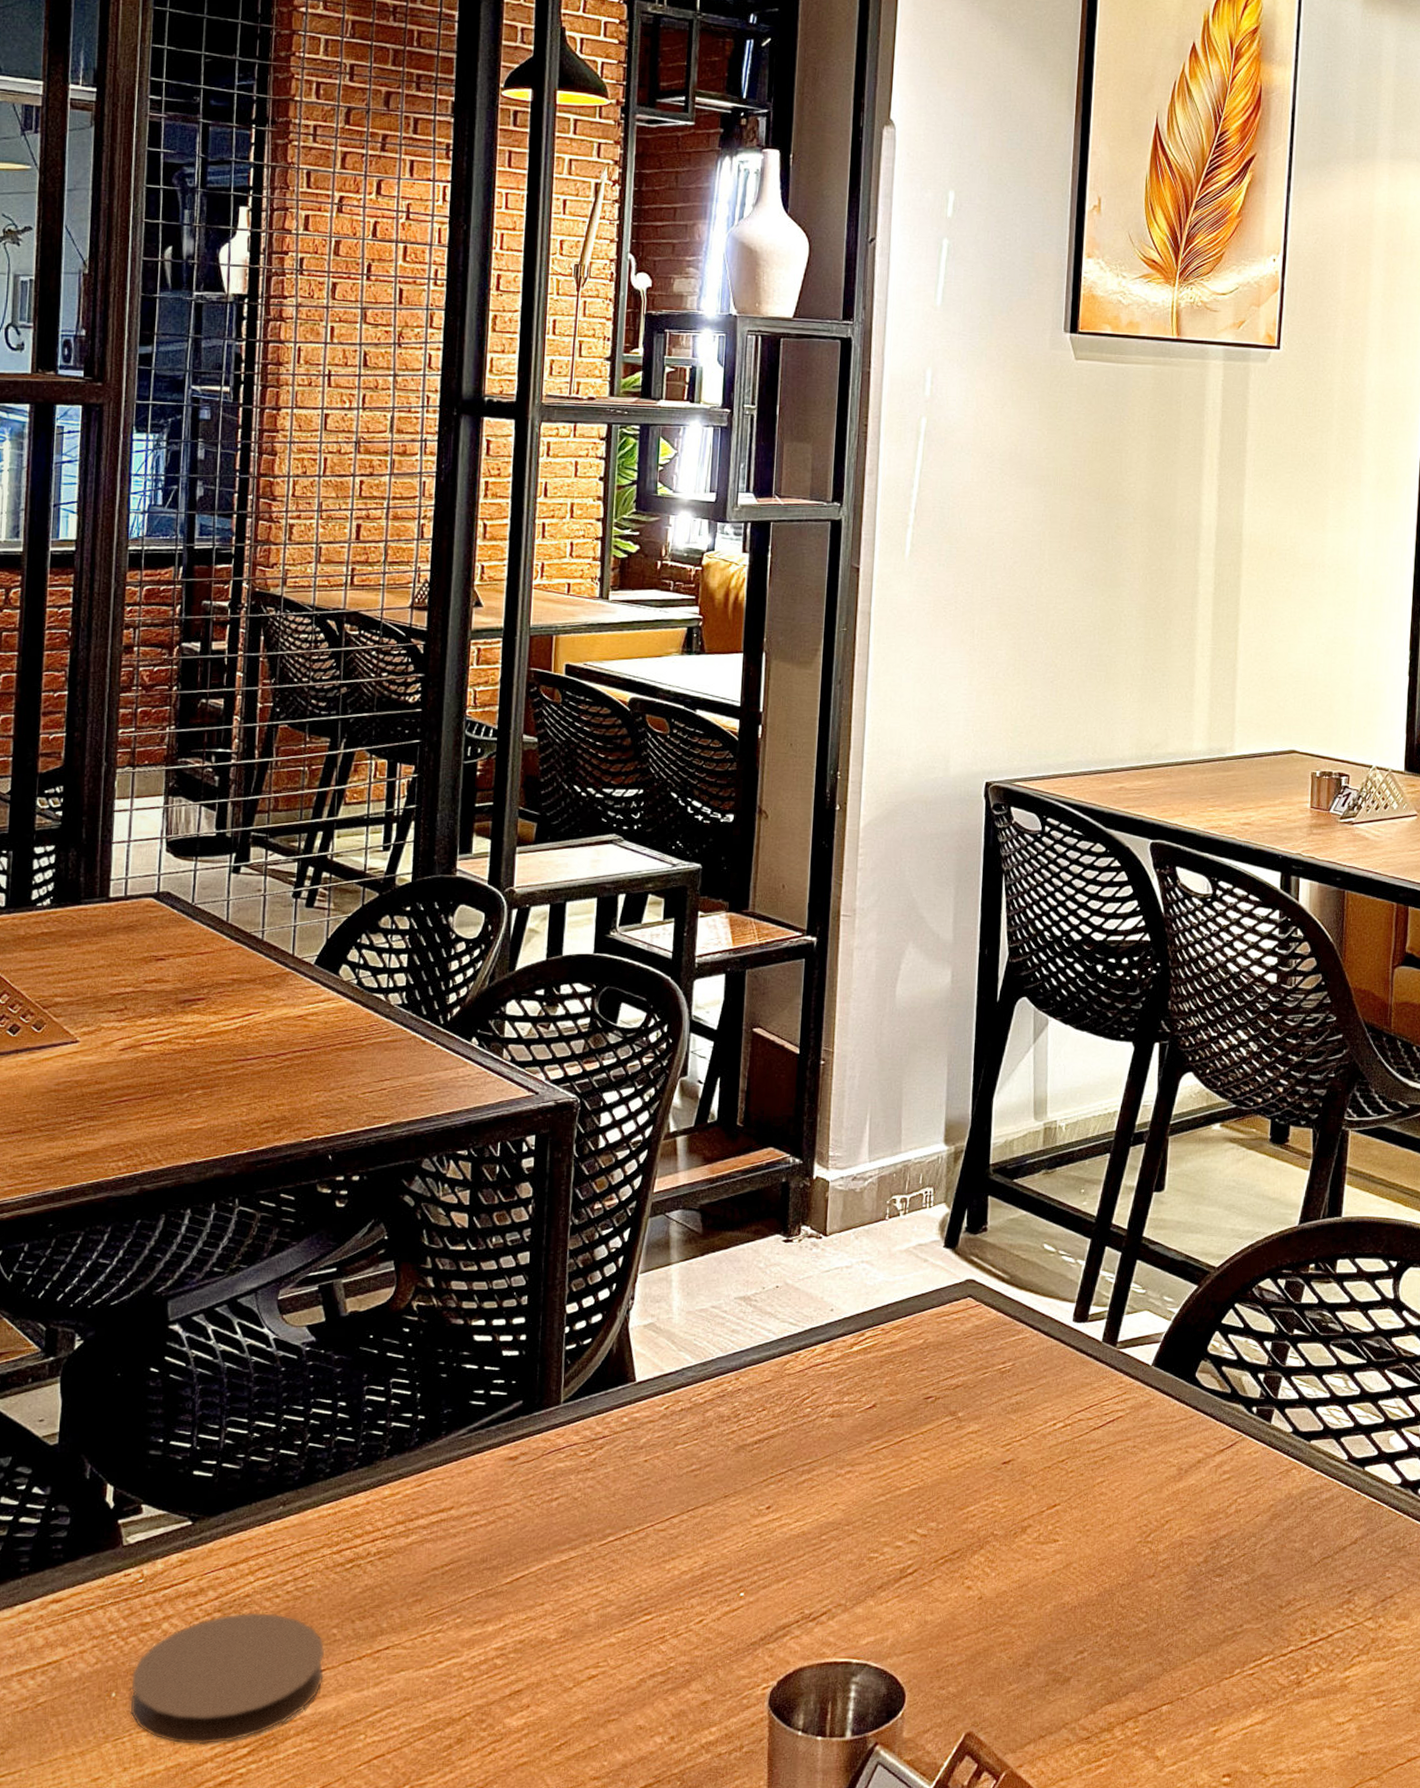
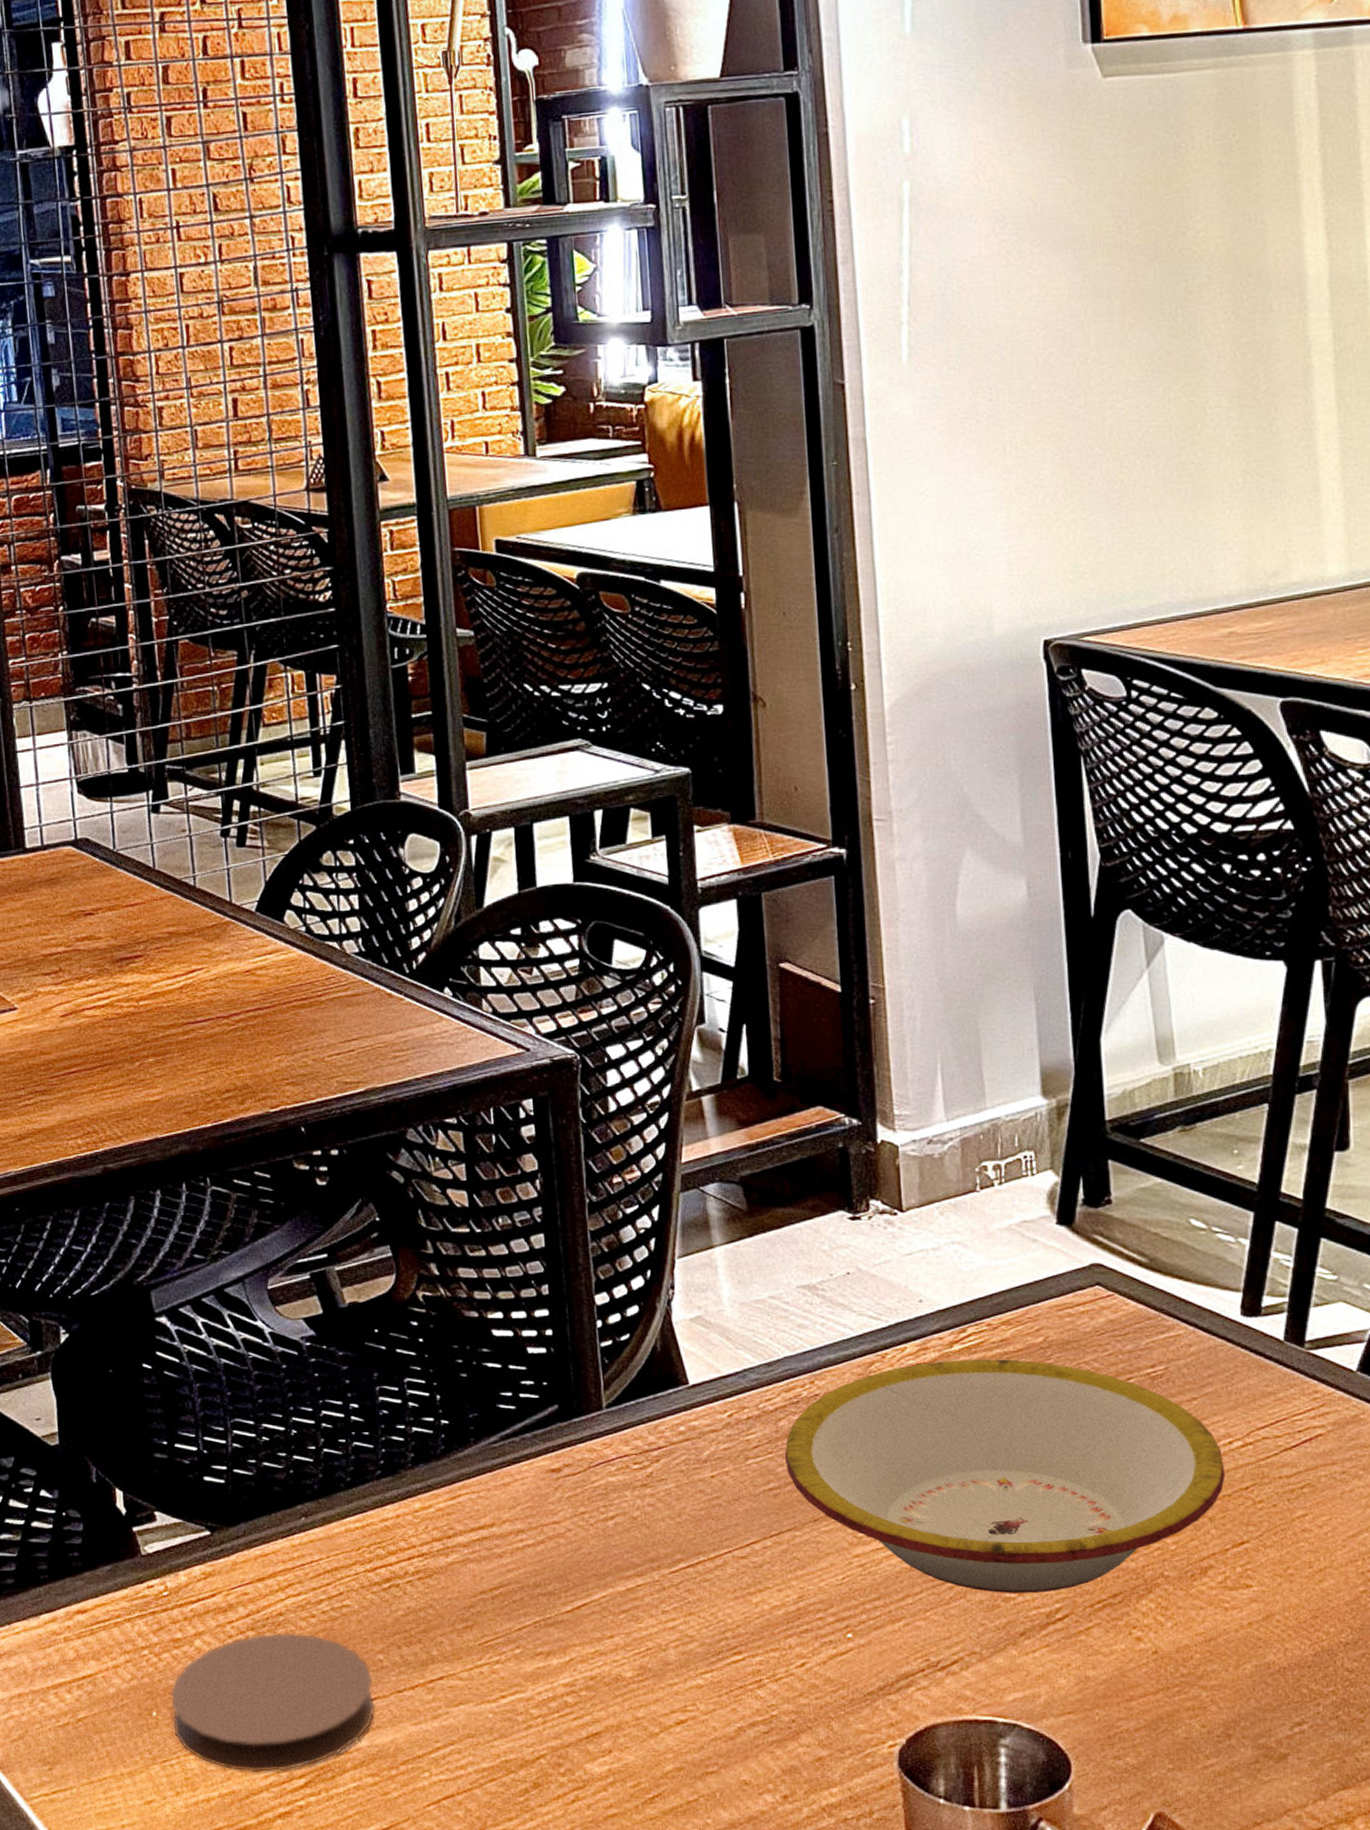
bowl: none [707,1358,1048,1553] -> present [784,1359,1225,1594]

